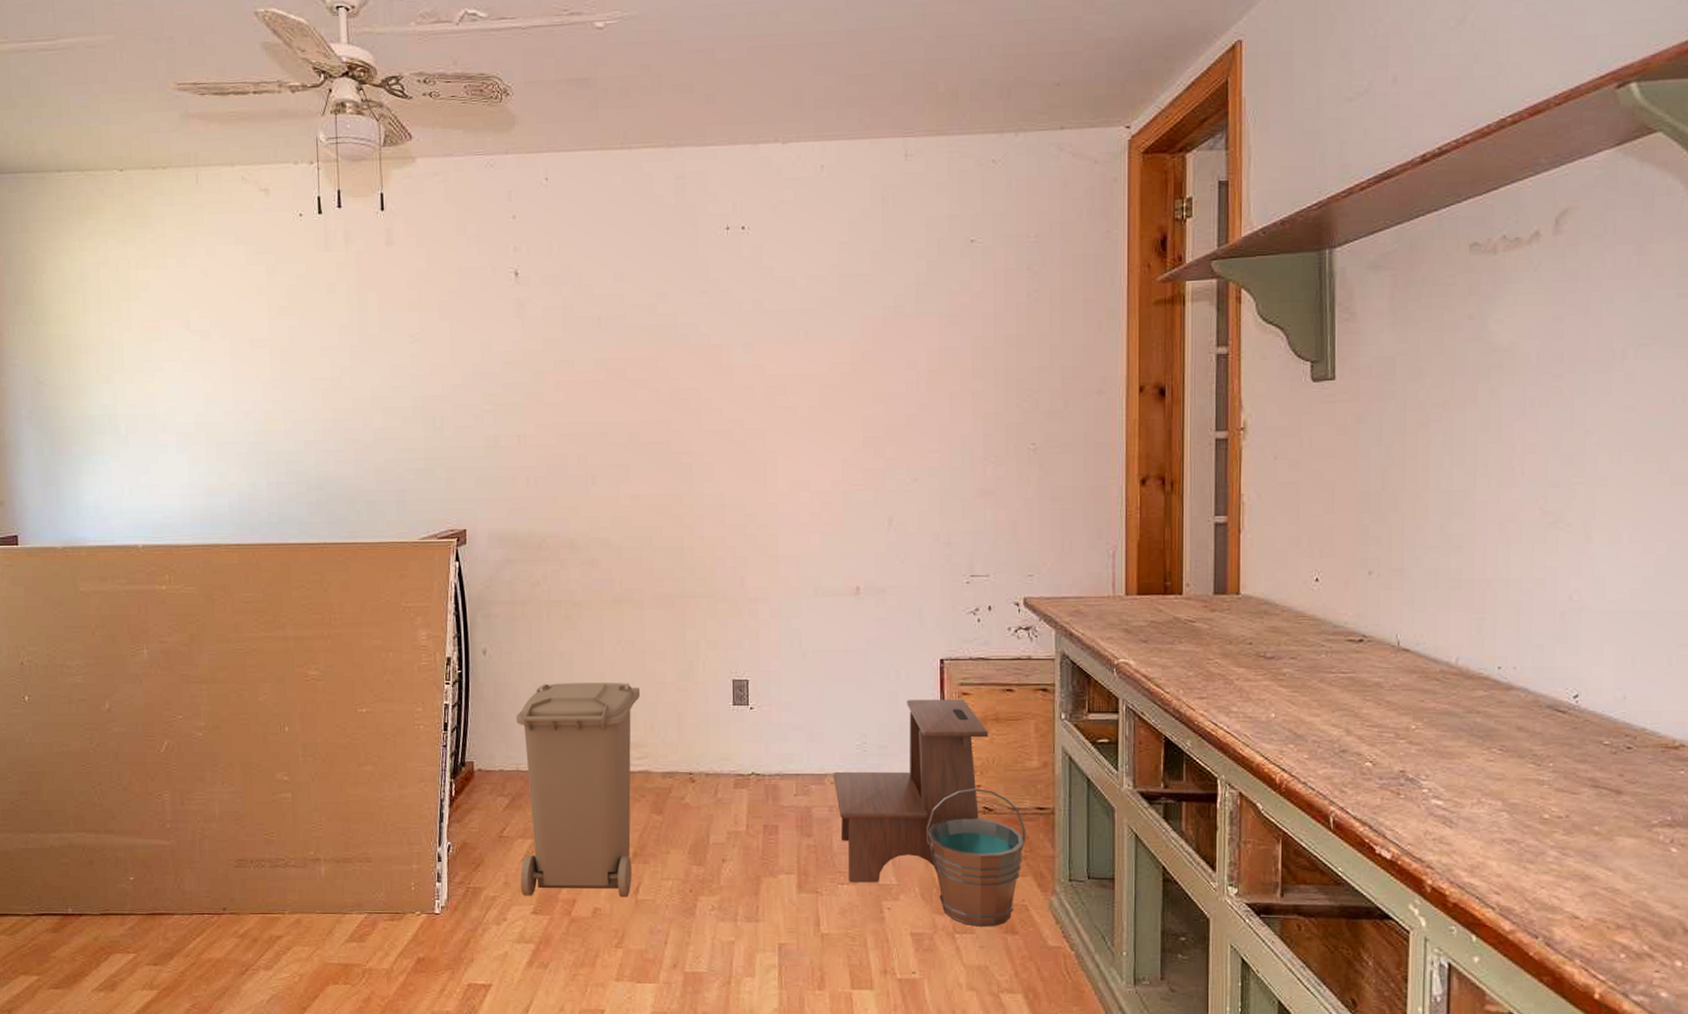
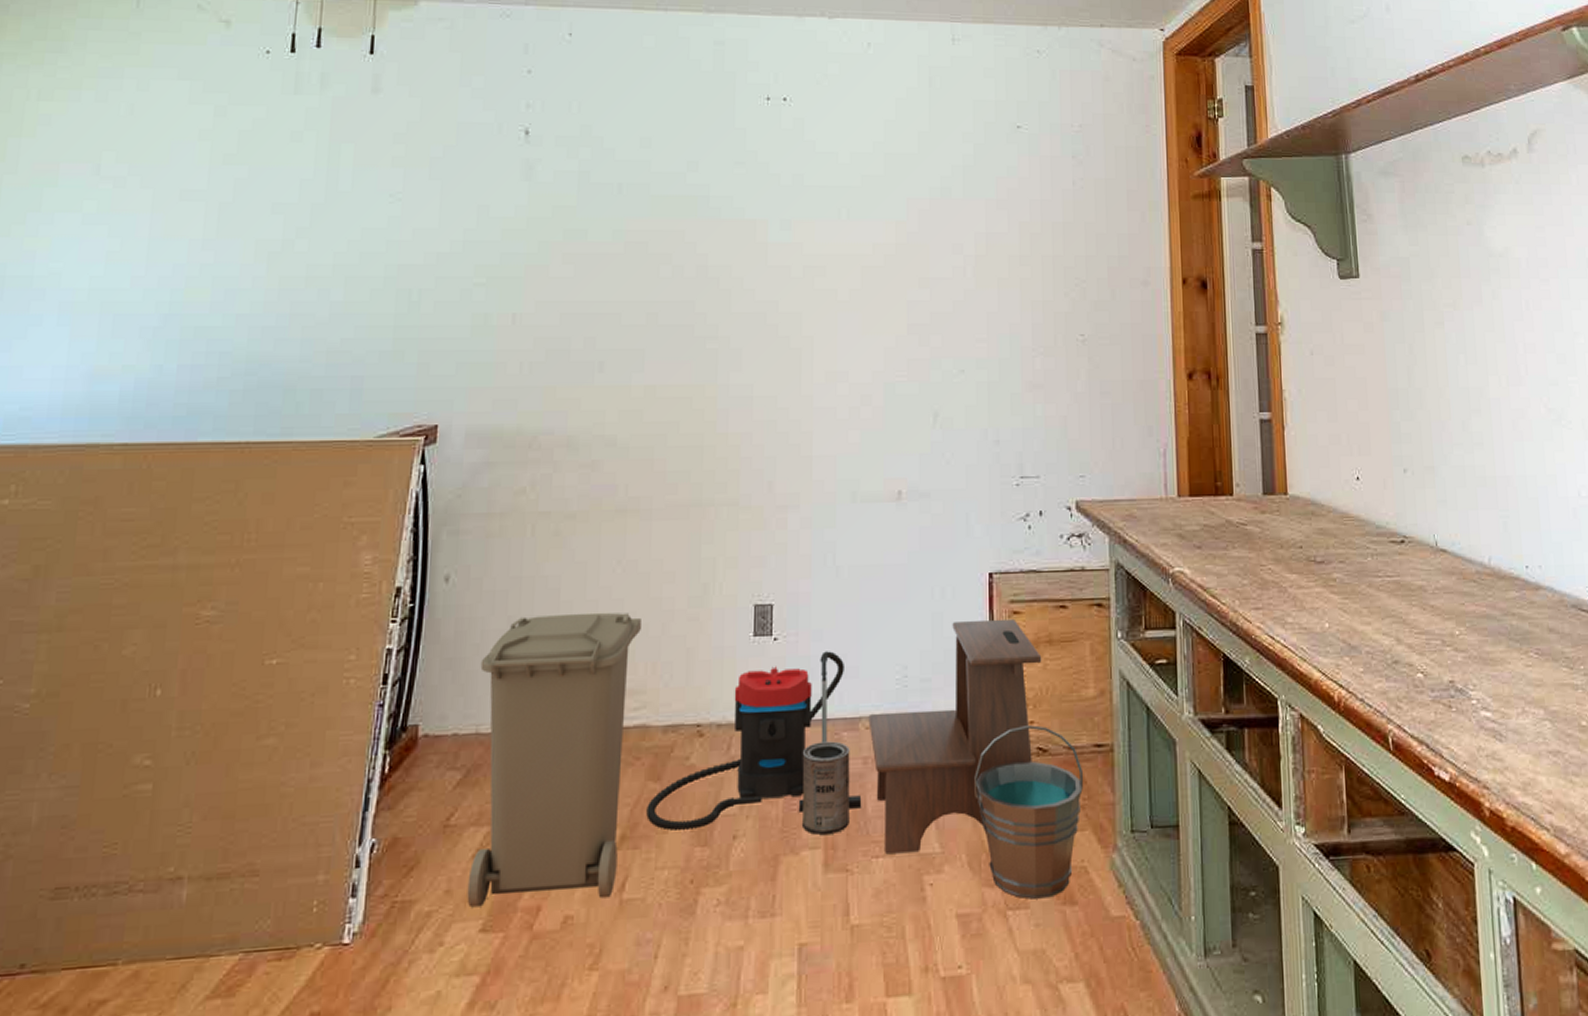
vacuum cleaner: none [652,720,829,853] -> present [646,651,862,832]
paint can: none [777,792,818,863] -> present [801,741,850,835]

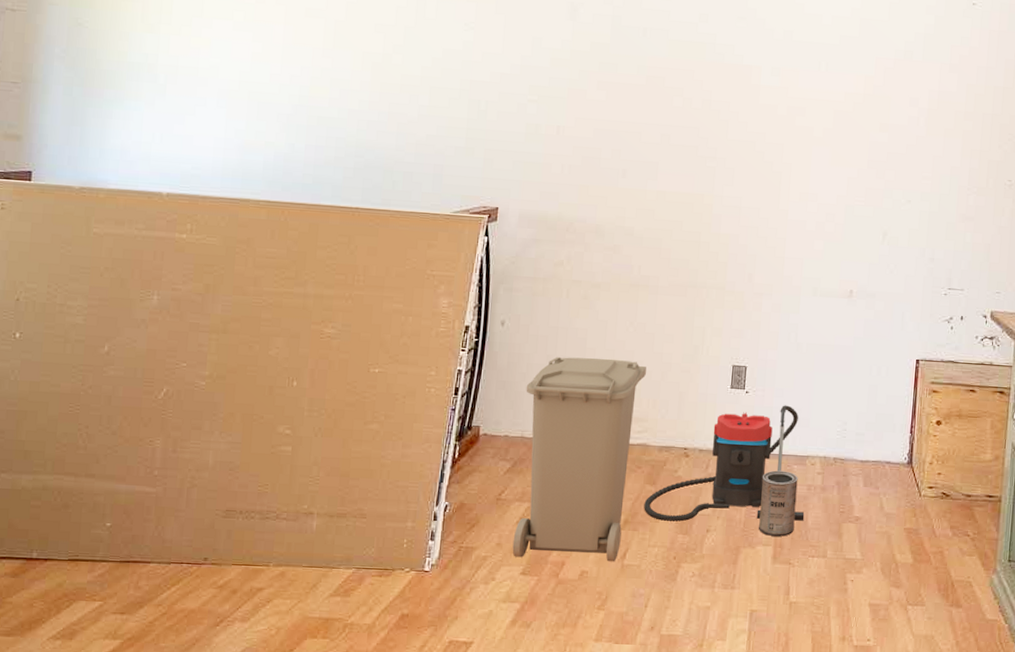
step stool: present [868,618,1042,853] -> none [814,394,952,556]
bucket: present [974,724,1083,899] -> none [890,475,975,600]

